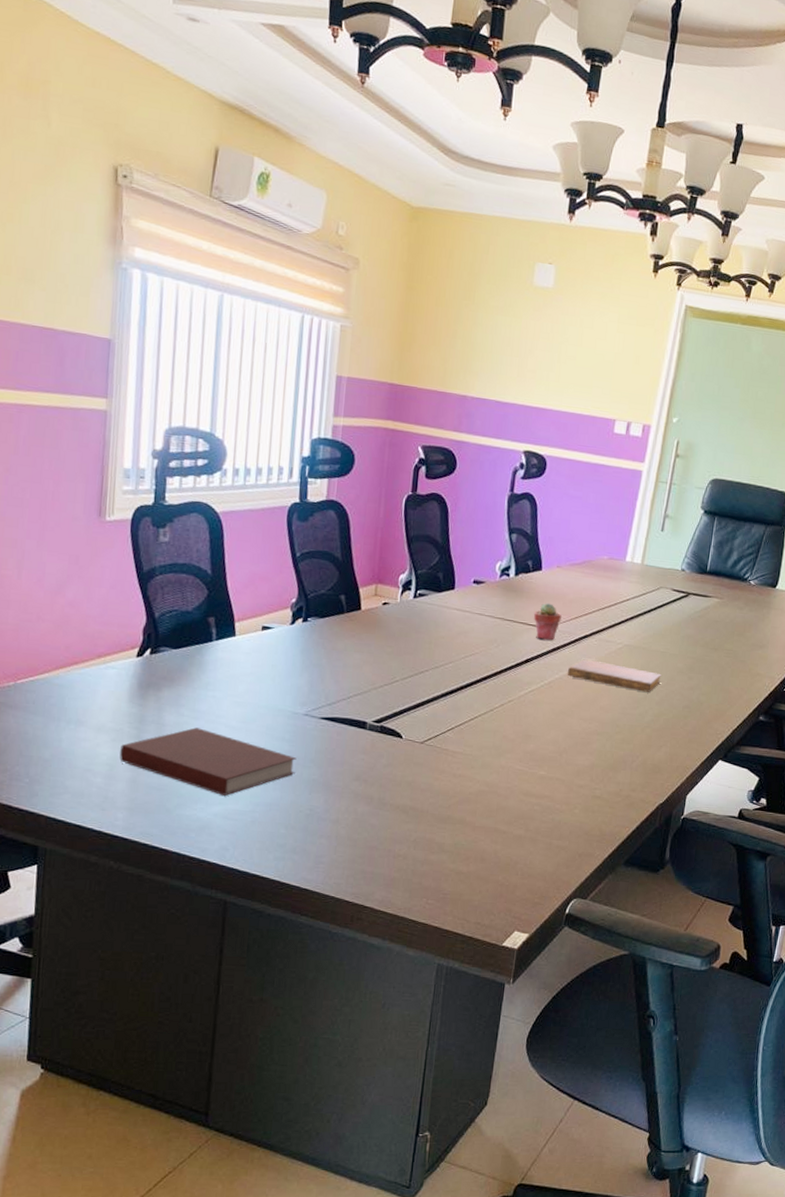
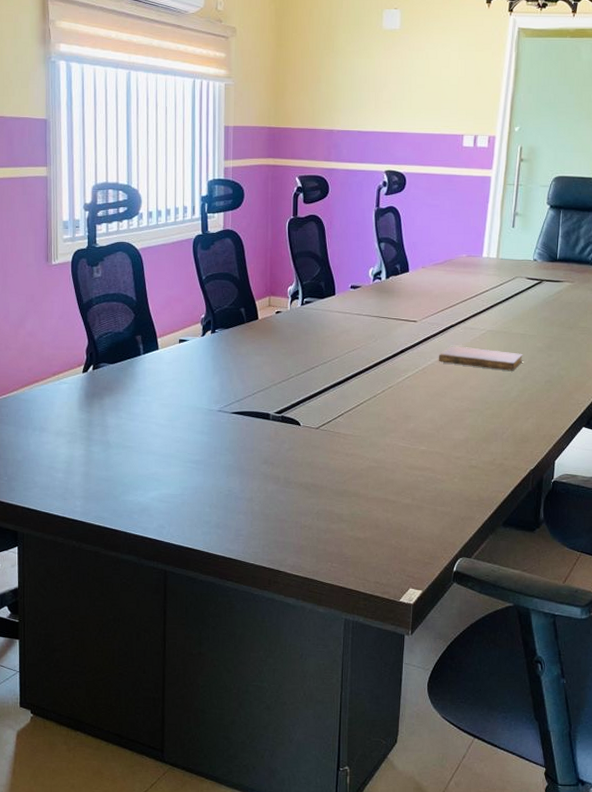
notebook: present [119,727,297,796] -> none [75,427,214,482]
potted succulent: present [533,603,562,641] -> none [404,300,429,332]

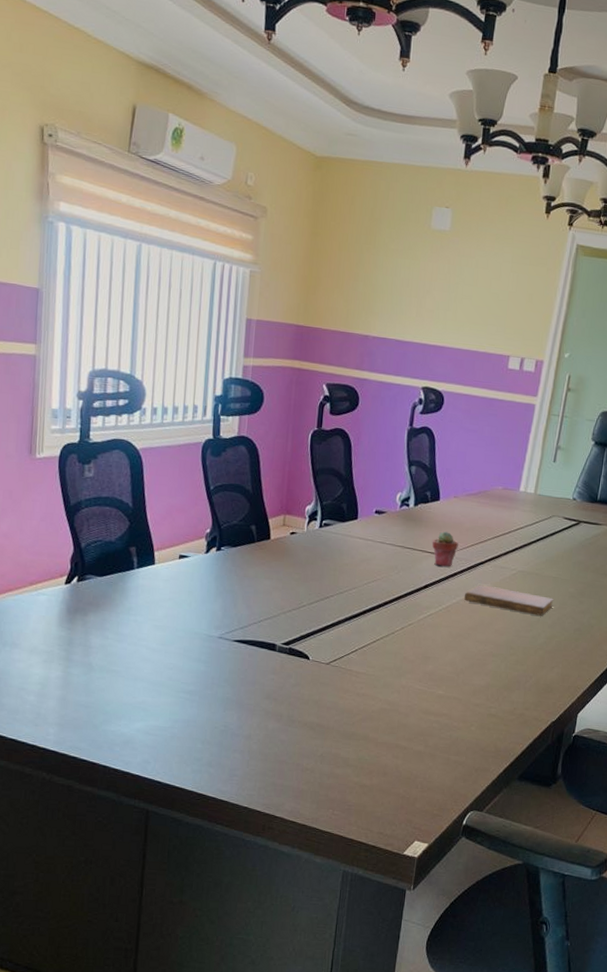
potted succulent: none [404,300,429,332] -> present [432,531,459,567]

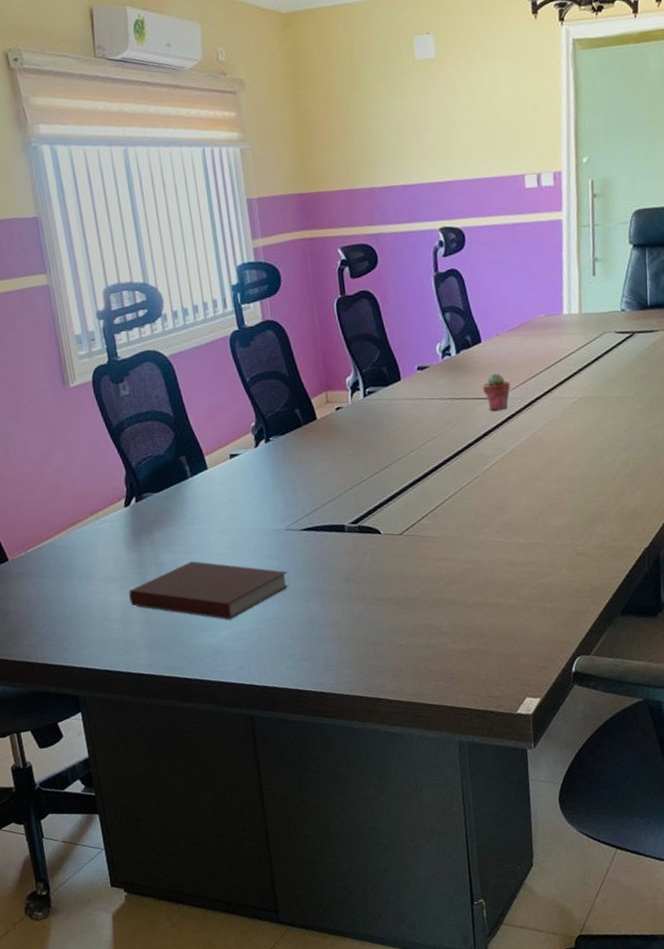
notebook: none [50,649,212,713] -> present [129,561,289,620]
notebook: present [463,584,554,616] -> none [526,419,623,442]

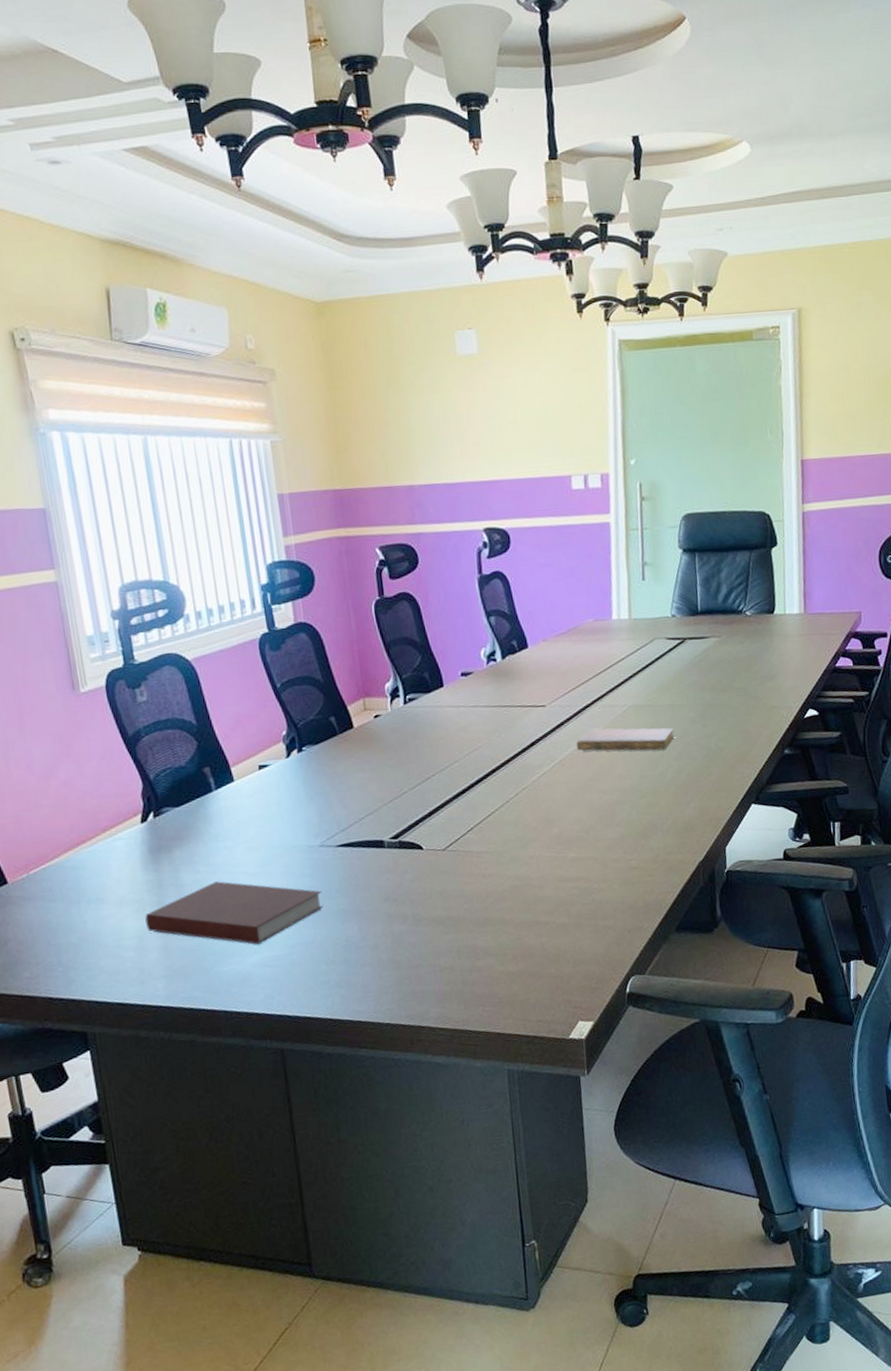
potted succulent: present [482,373,511,411] -> none [529,680,559,719]
notebook: none [526,419,623,442] -> present [576,727,675,751]

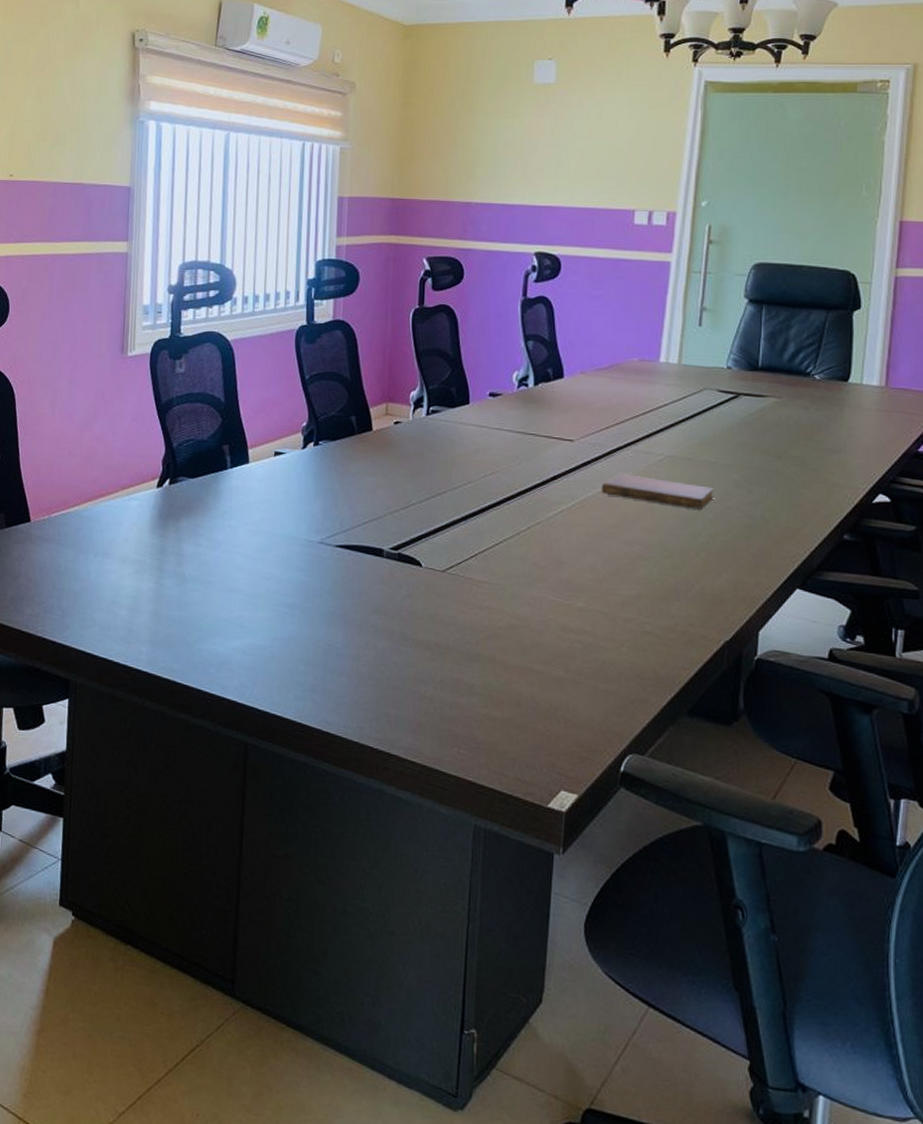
notebook: present [145,881,324,944] -> none [142,558,313,629]

